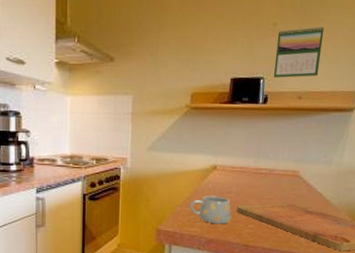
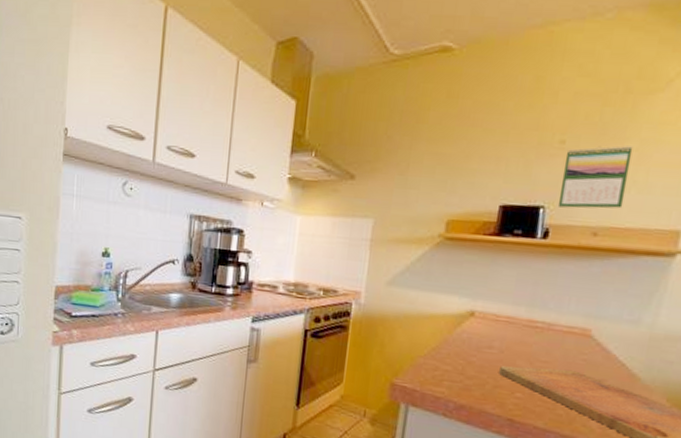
mug: present [189,196,232,224] -> none [435,348,492,388]

